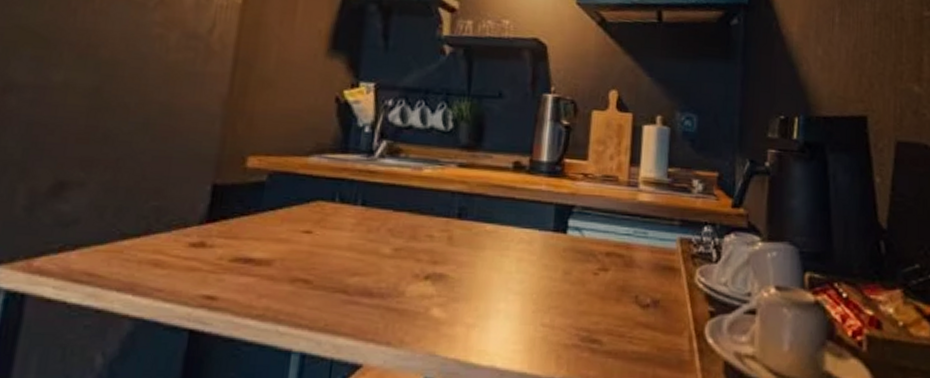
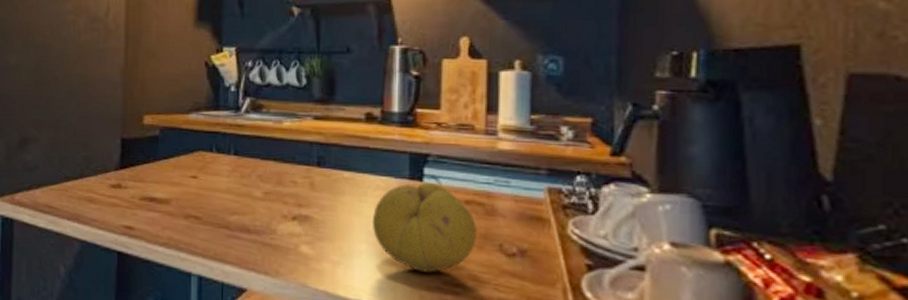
fruit: none [512,235,616,330] -> present [372,183,477,273]

